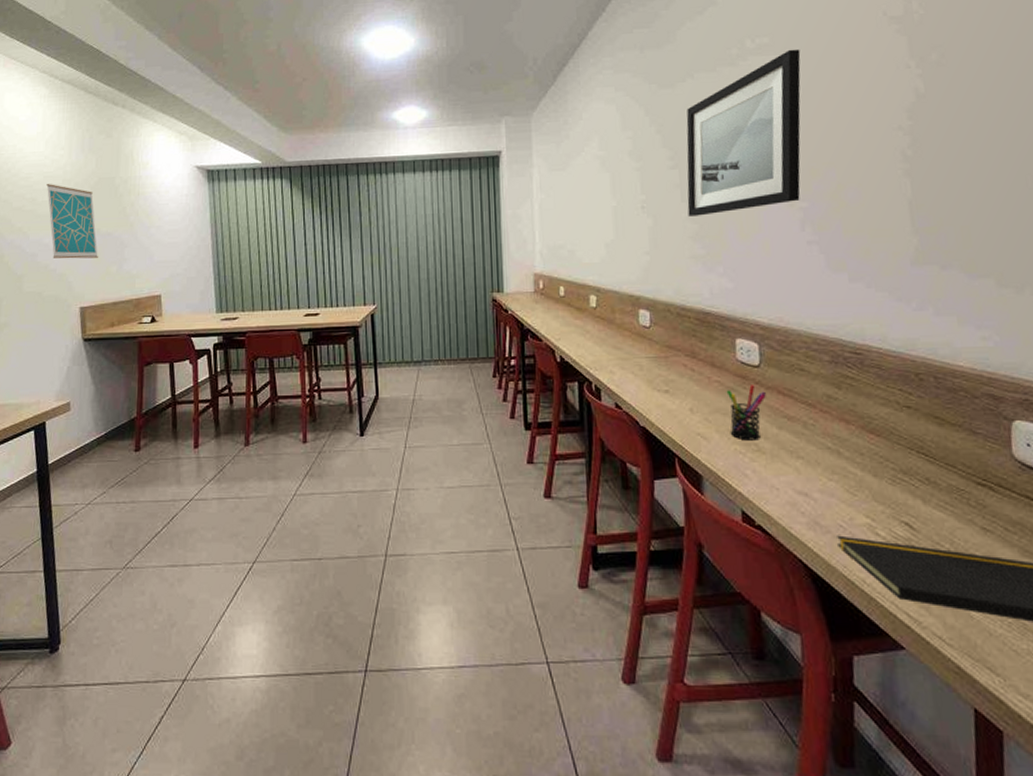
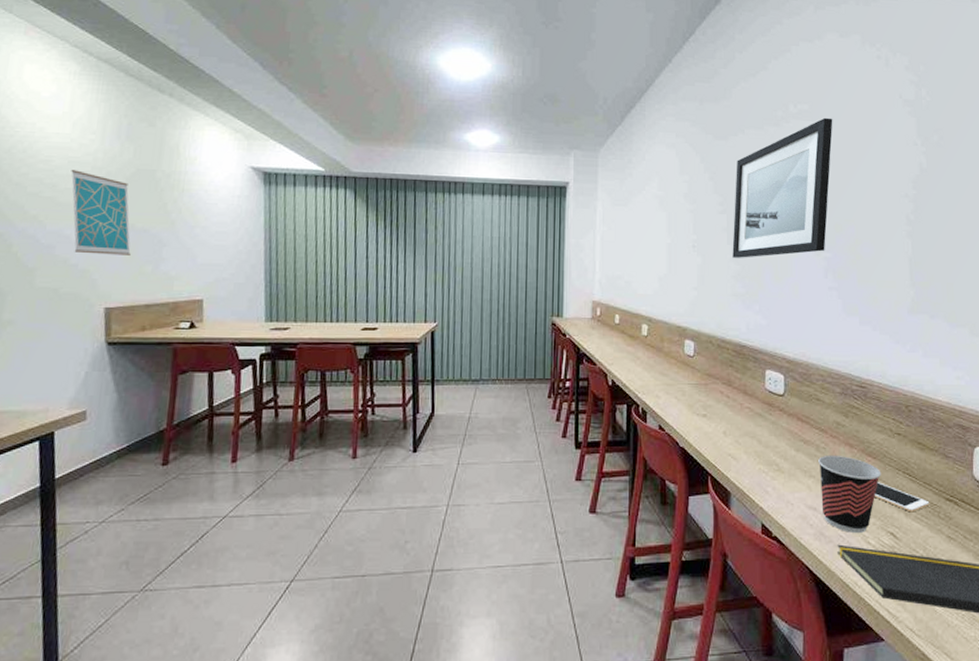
pen holder: present [726,385,767,441] -> none [755,412,789,461]
cup: none [807,433,889,522] -> present [818,456,882,533]
cell phone: none [880,463,955,499] -> present [874,482,930,513]

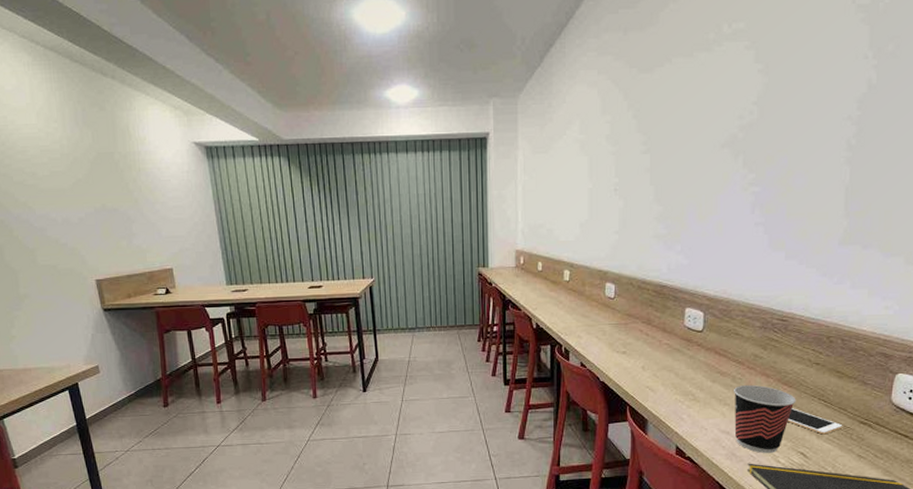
wall art: present [71,170,131,255] -> none [44,158,107,234]
wall art: present [732,117,833,258] -> none [655,35,772,199]

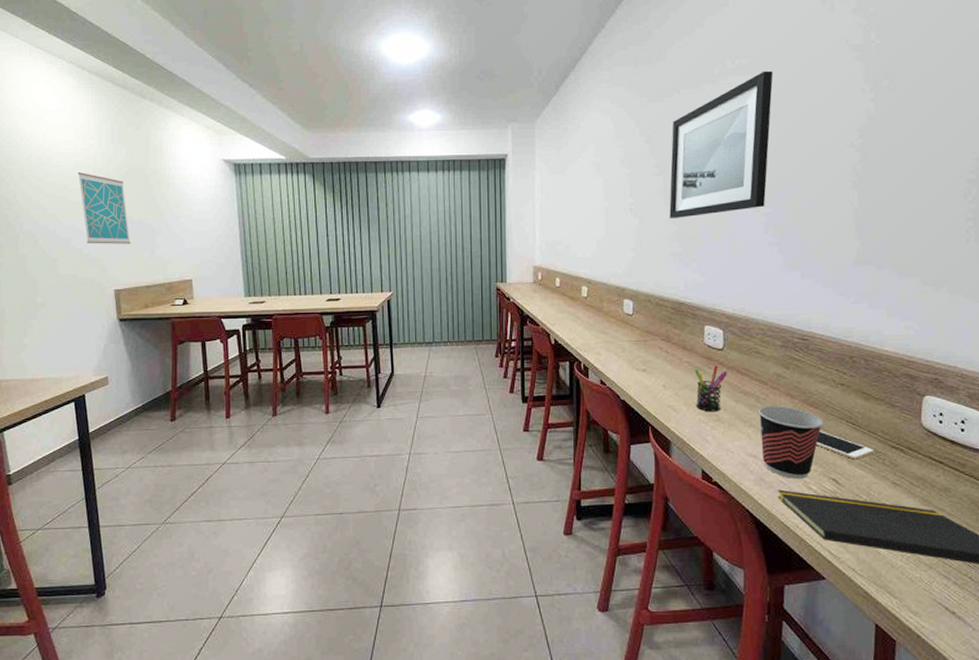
wall art: none [44,158,107,234] -> present [77,172,131,244]
wall art: none [655,35,772,199] -> present [669,70,773,218]
pen holder: none [673,347,706,392] -> present [694,365,728,412]

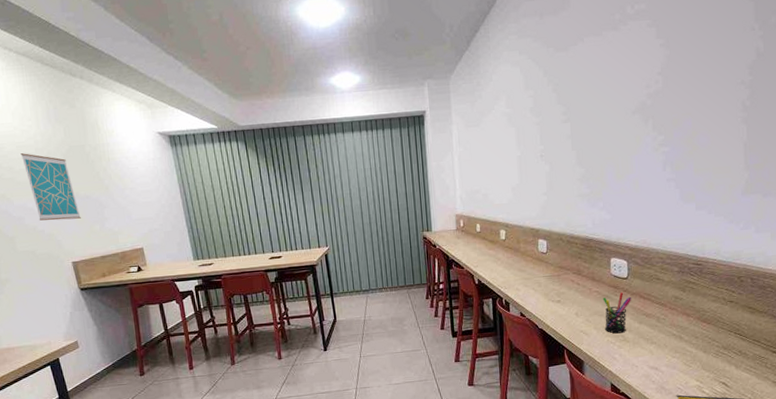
wall art: present [669,70,773,218] -> none [576,14,670,162]
cup: present [758,406,824,479] -> none [659,324,715,385]
cell phone: present [815,431,874,460] -> none [708,343,758,365]

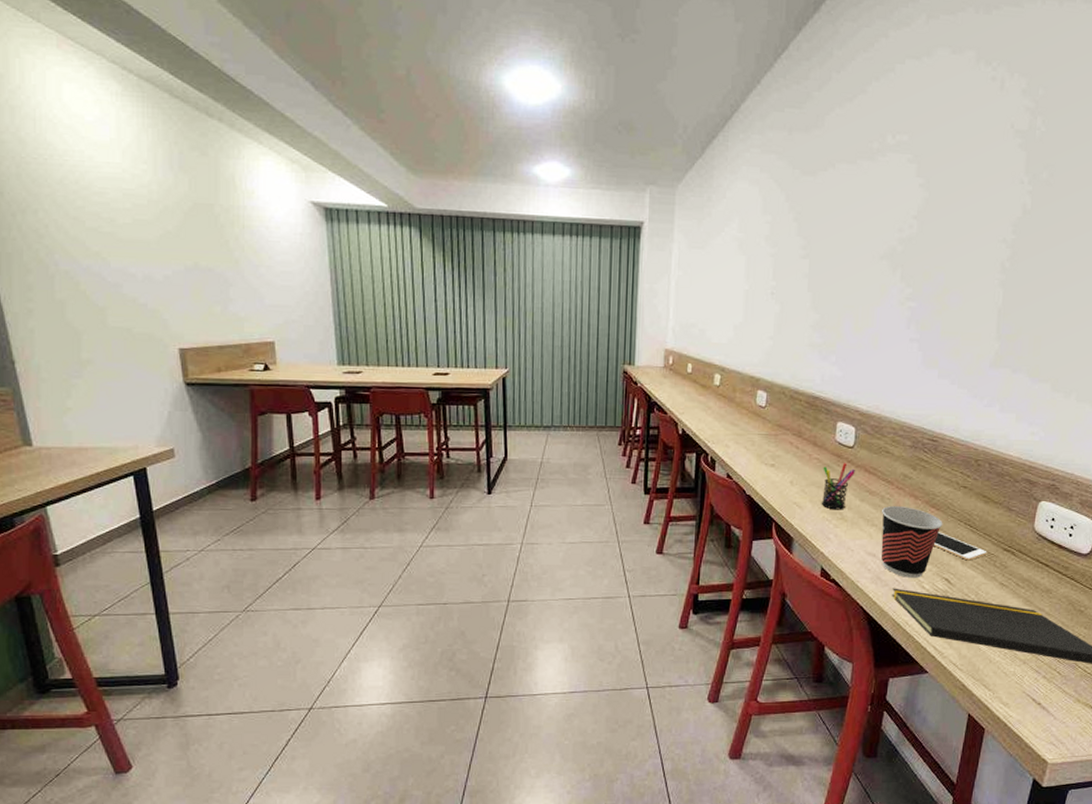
wall art: present [20,153,81,221] -> none [127,203,198,295]
cup: none [659,324,715,385] -> present [881,506,943,578]
cell phone: none [708,343,758,365] -> present [933,532,987,561]

